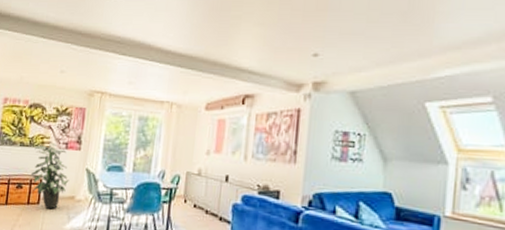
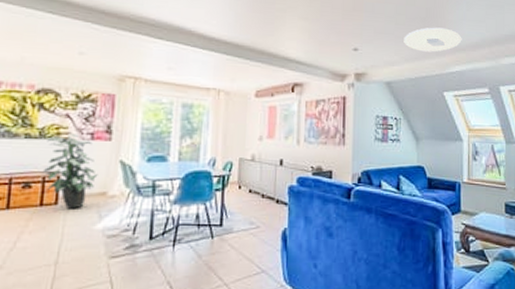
ceiling light: none [376,22,457,54] -> present [404,27,462,53]

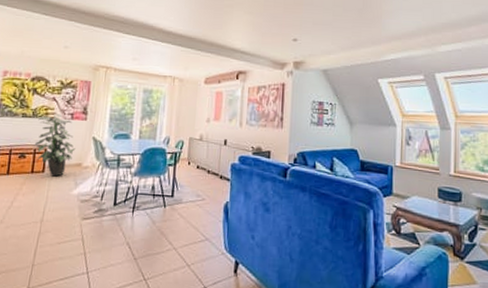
ceiling light: present [404,27,462,53] -> none [340,17,398,41]

